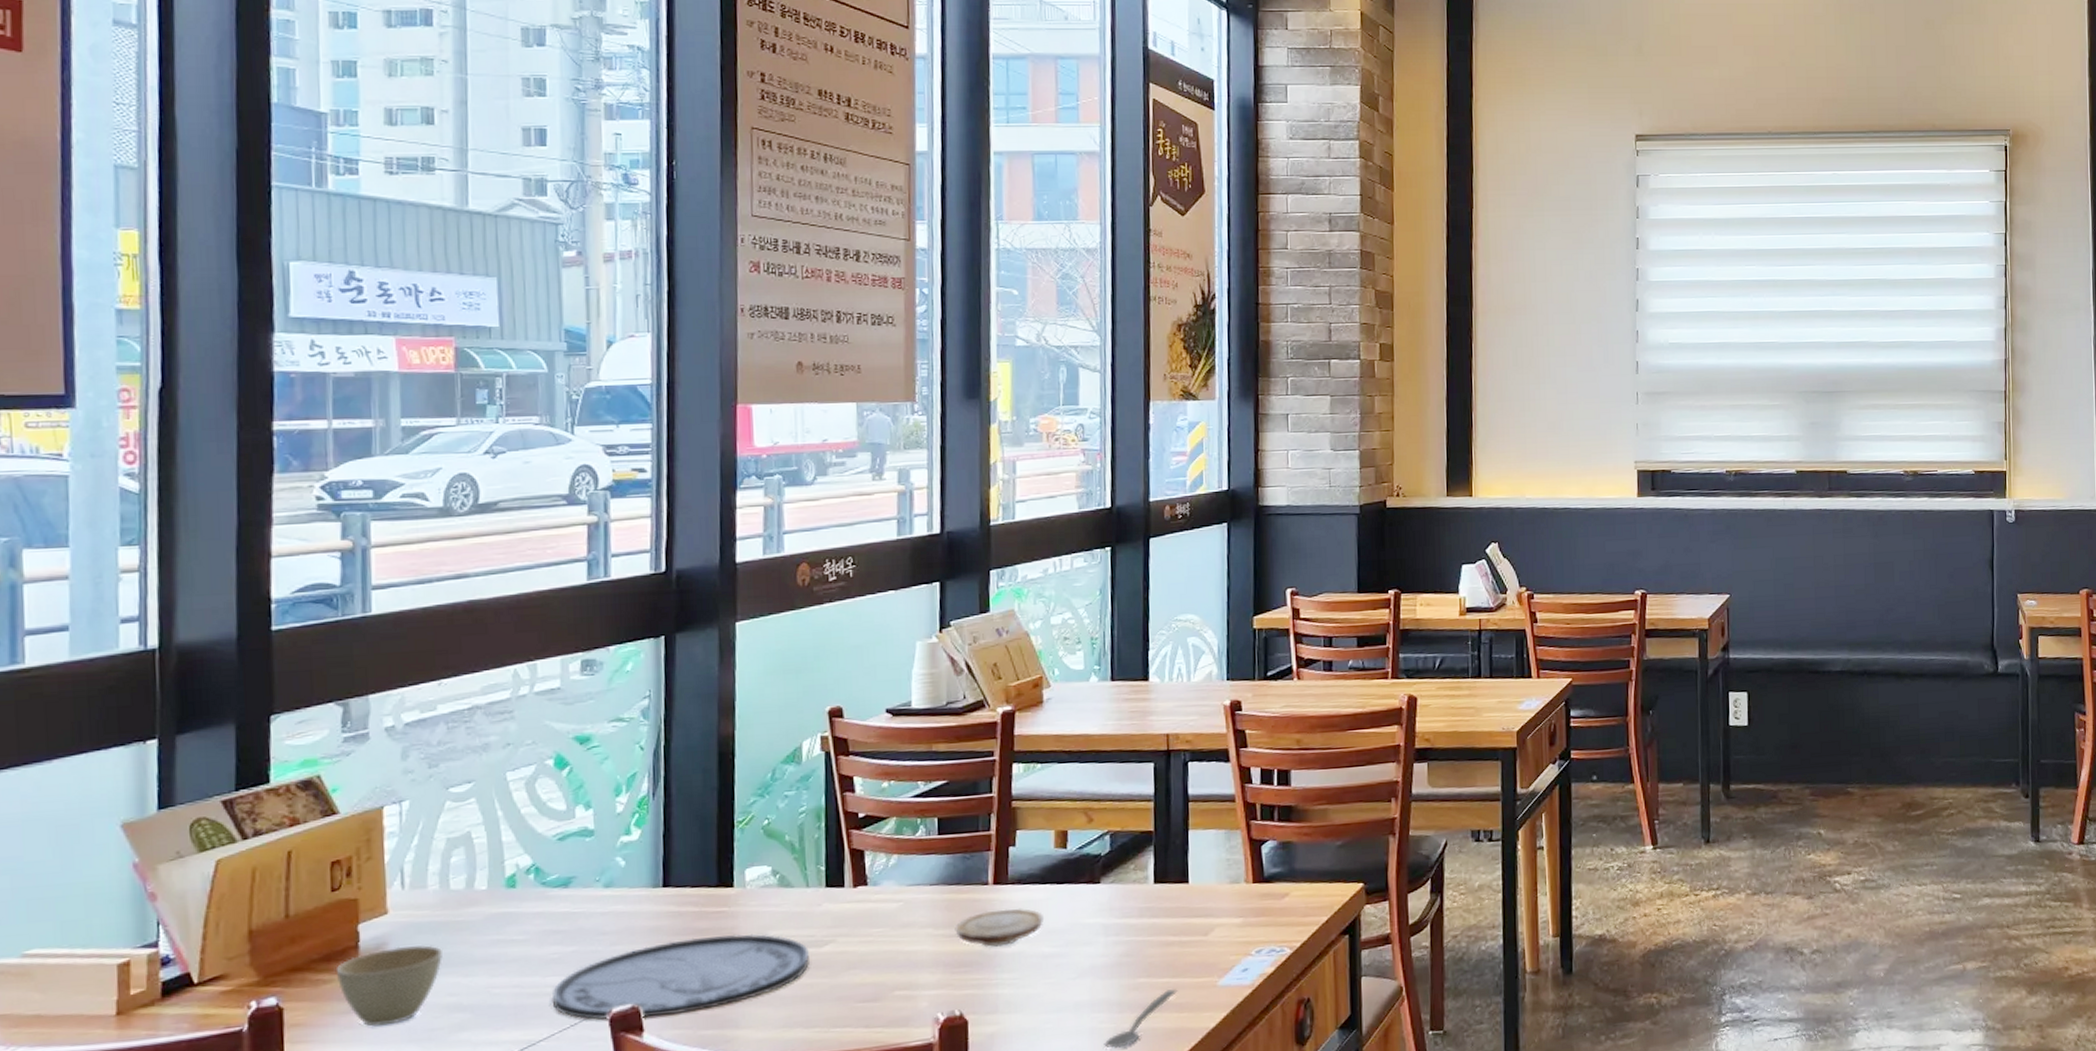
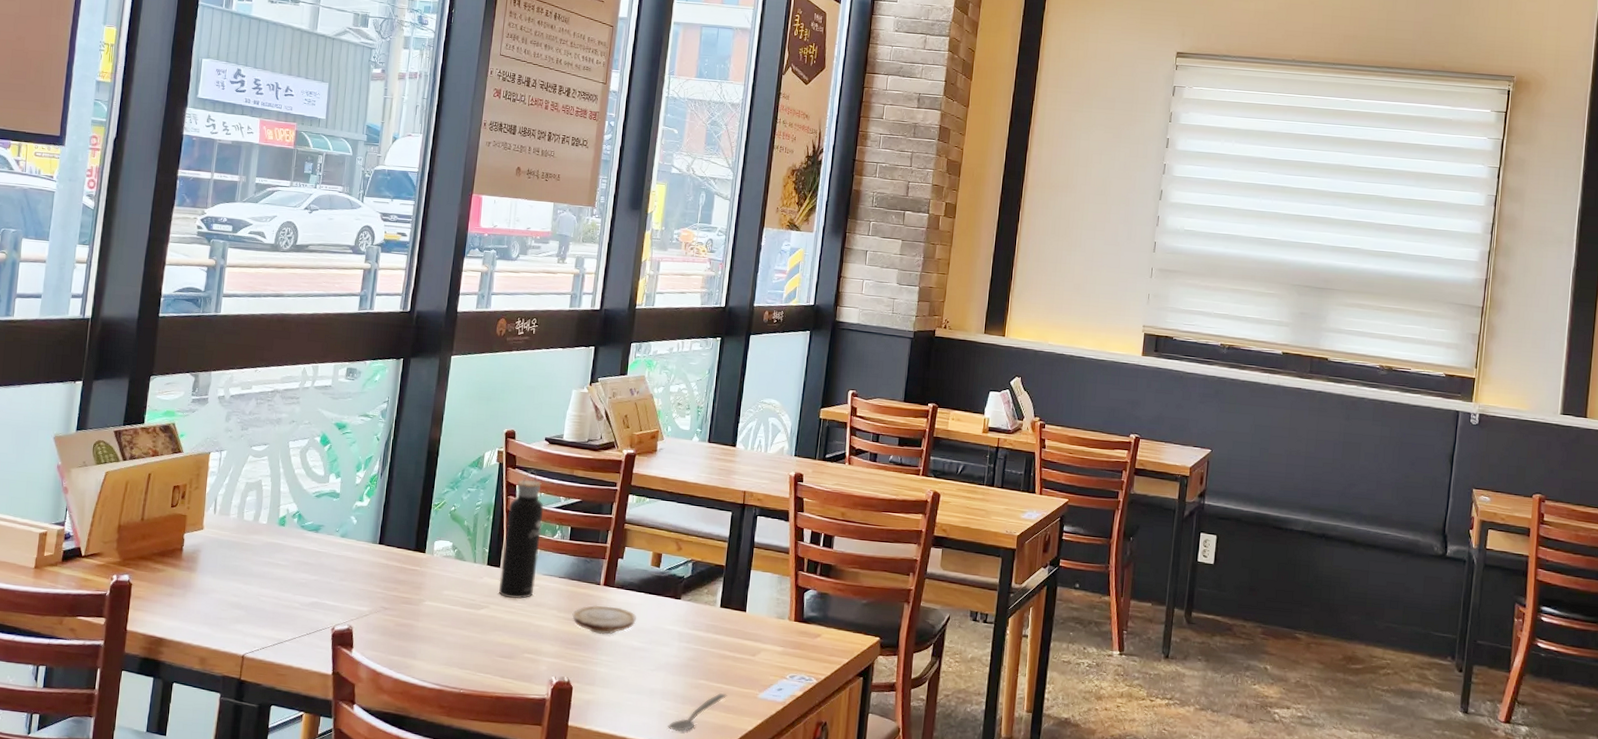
cup: present [335,945,442,1026] -> none [166,554,233,609]
plate: present [553,933,809,1020] -> none [297,585,470,640]
water bottle: none [845,753,898,924] -> present [499,470,544,599]

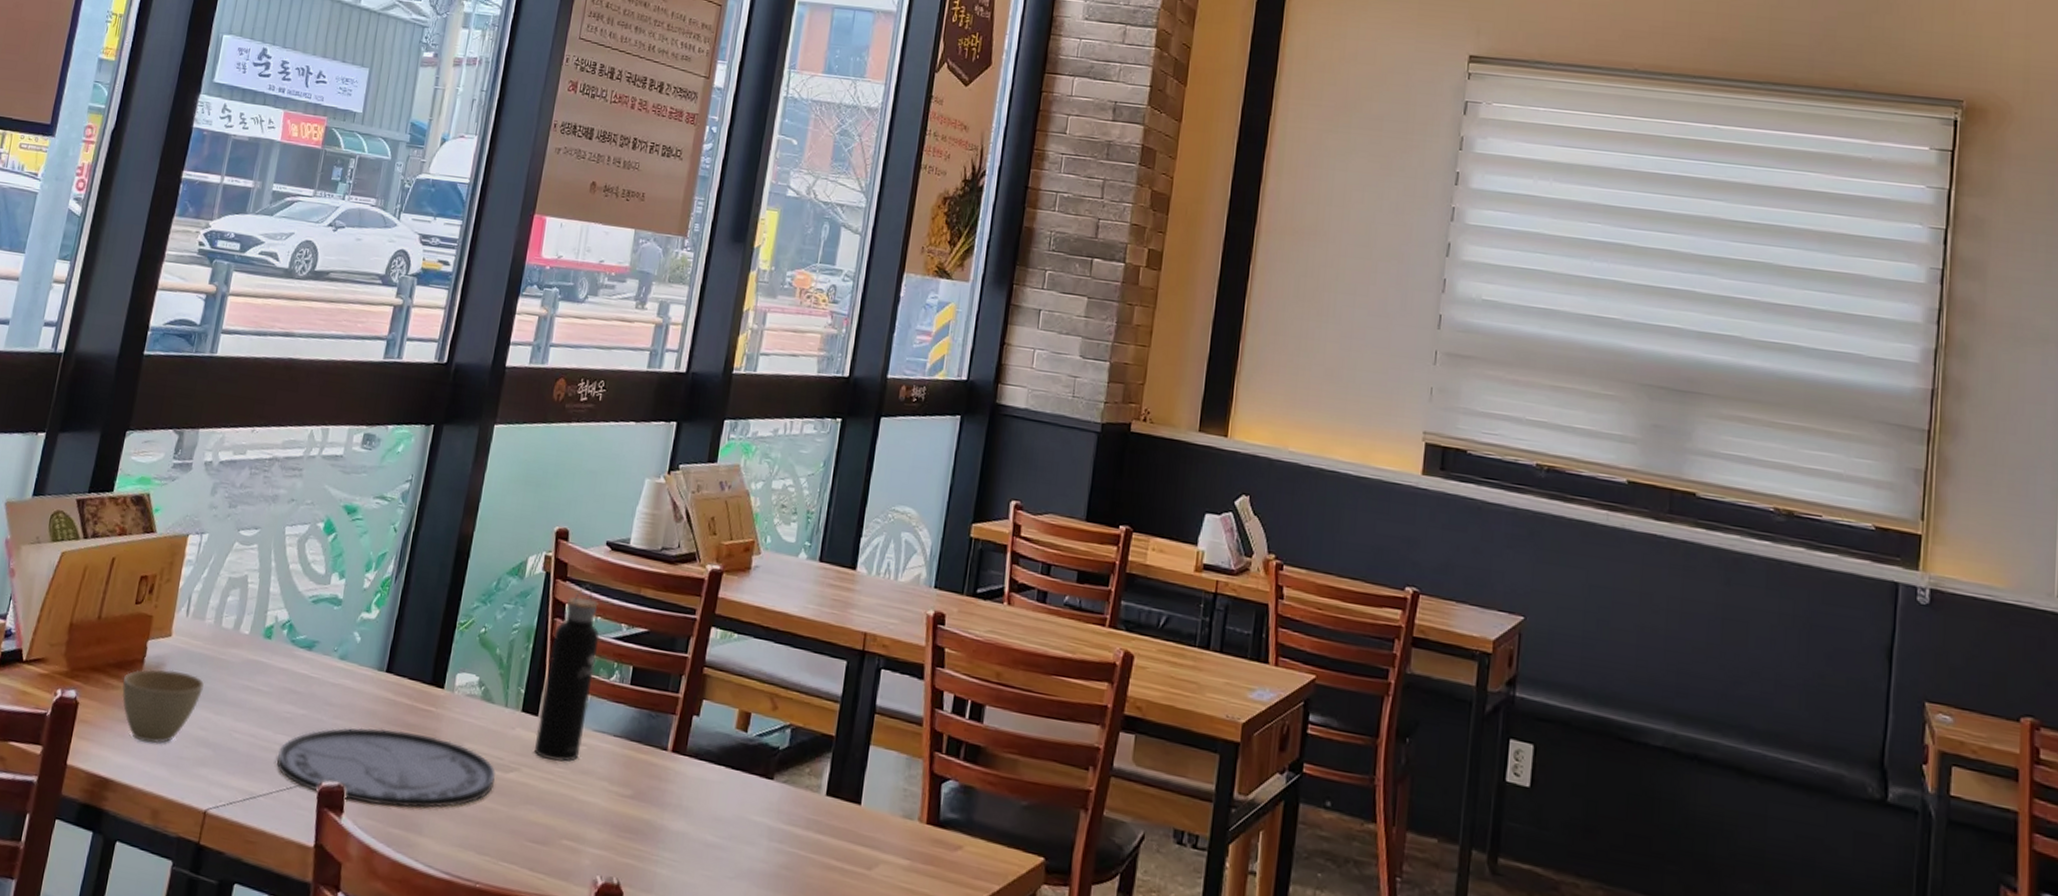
cup: none [166,554,233,609] -> present [122,668,204,743]
plate: none [297,585,470,640] -> present [277,727,495,808]
wood slice: present [572,605,637,635] -> none [628,778,714,823]

